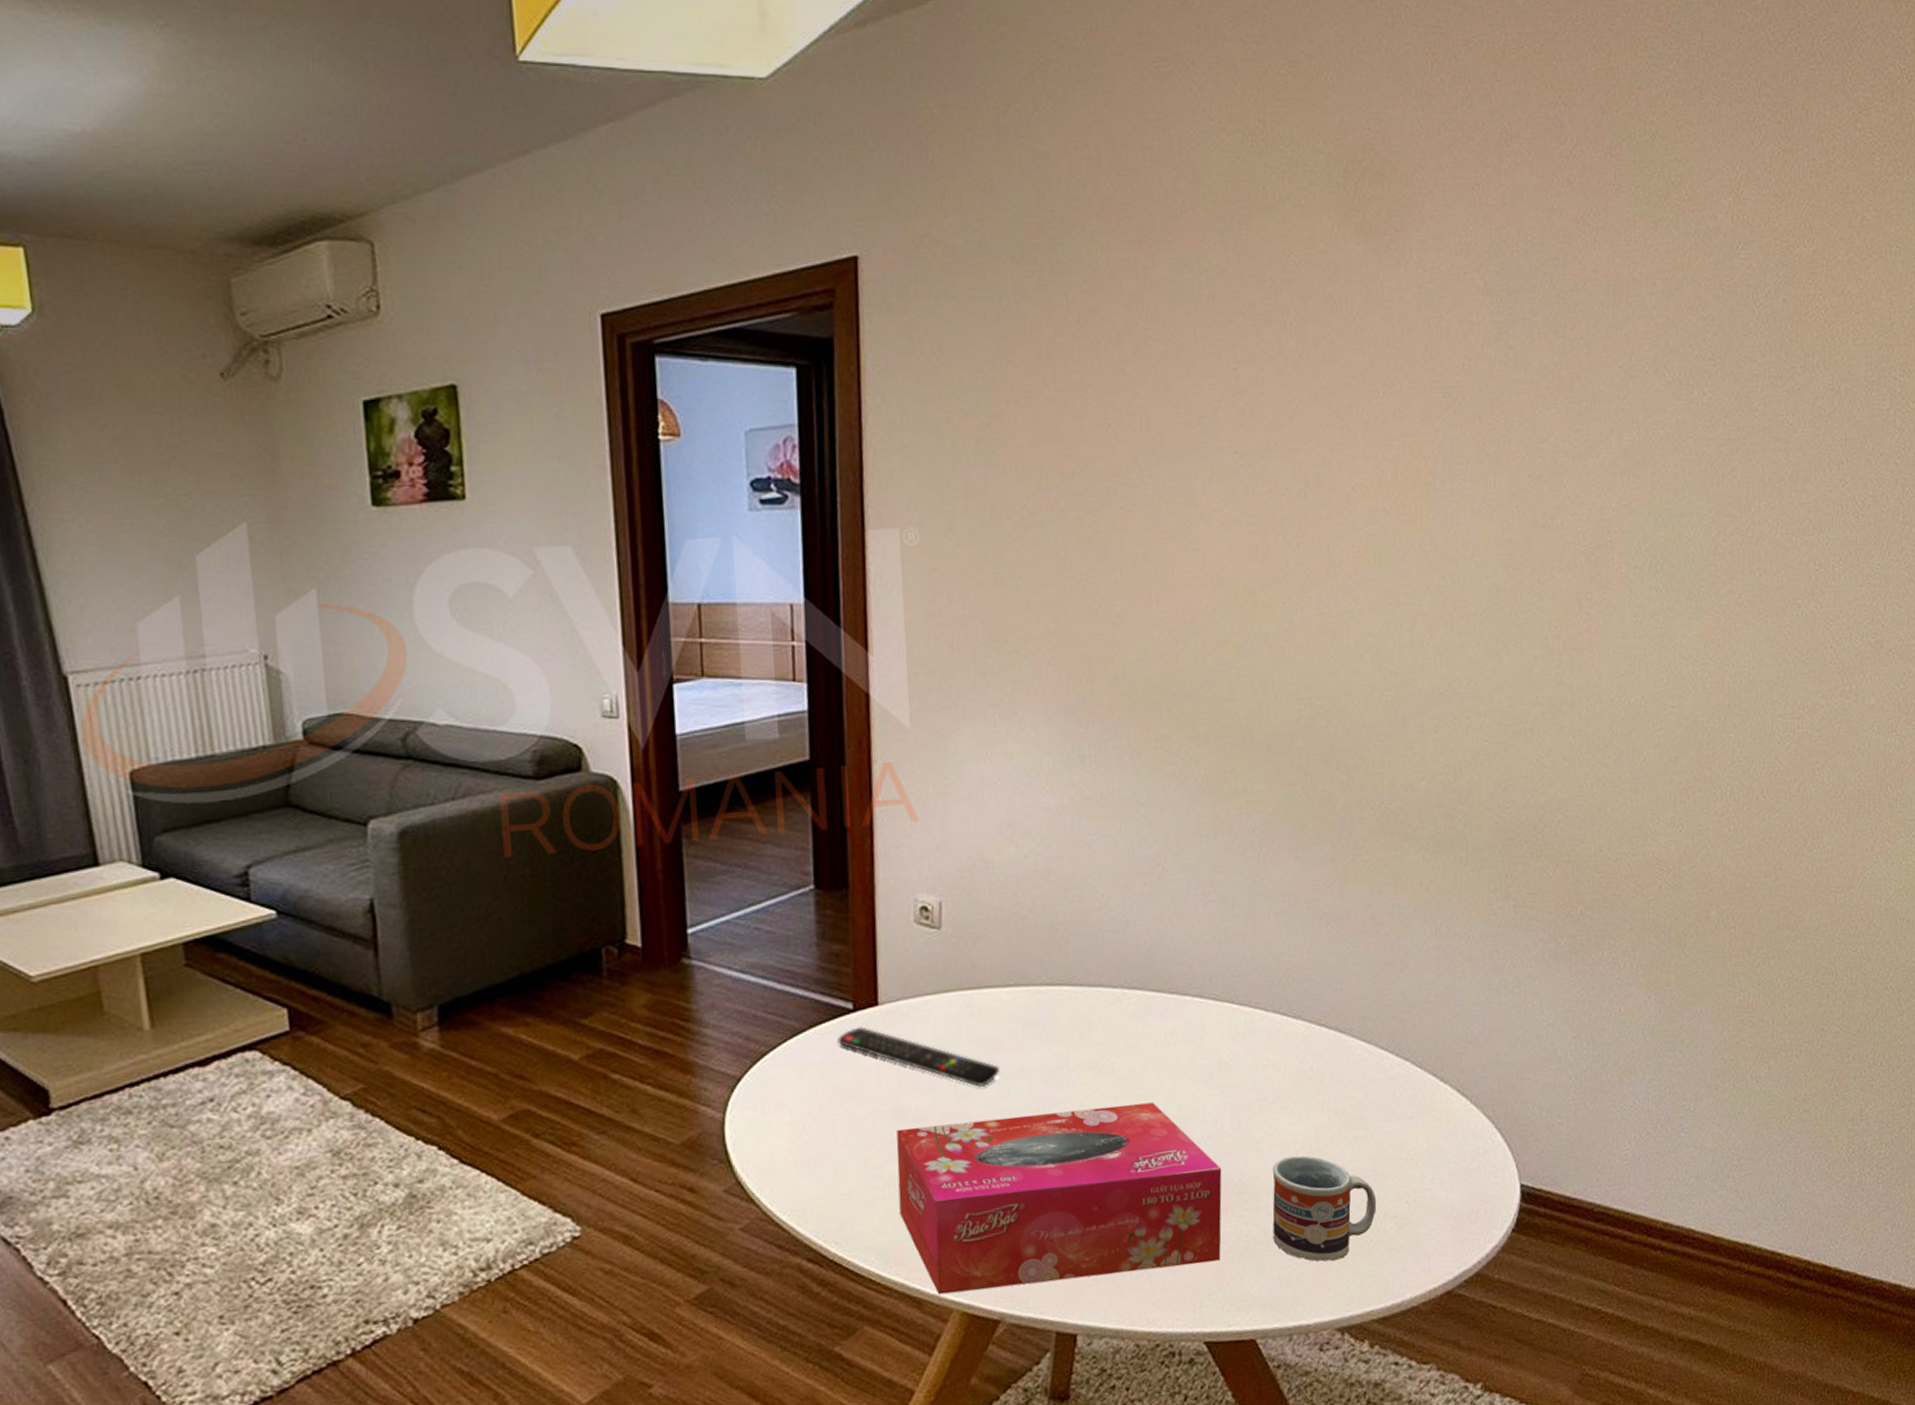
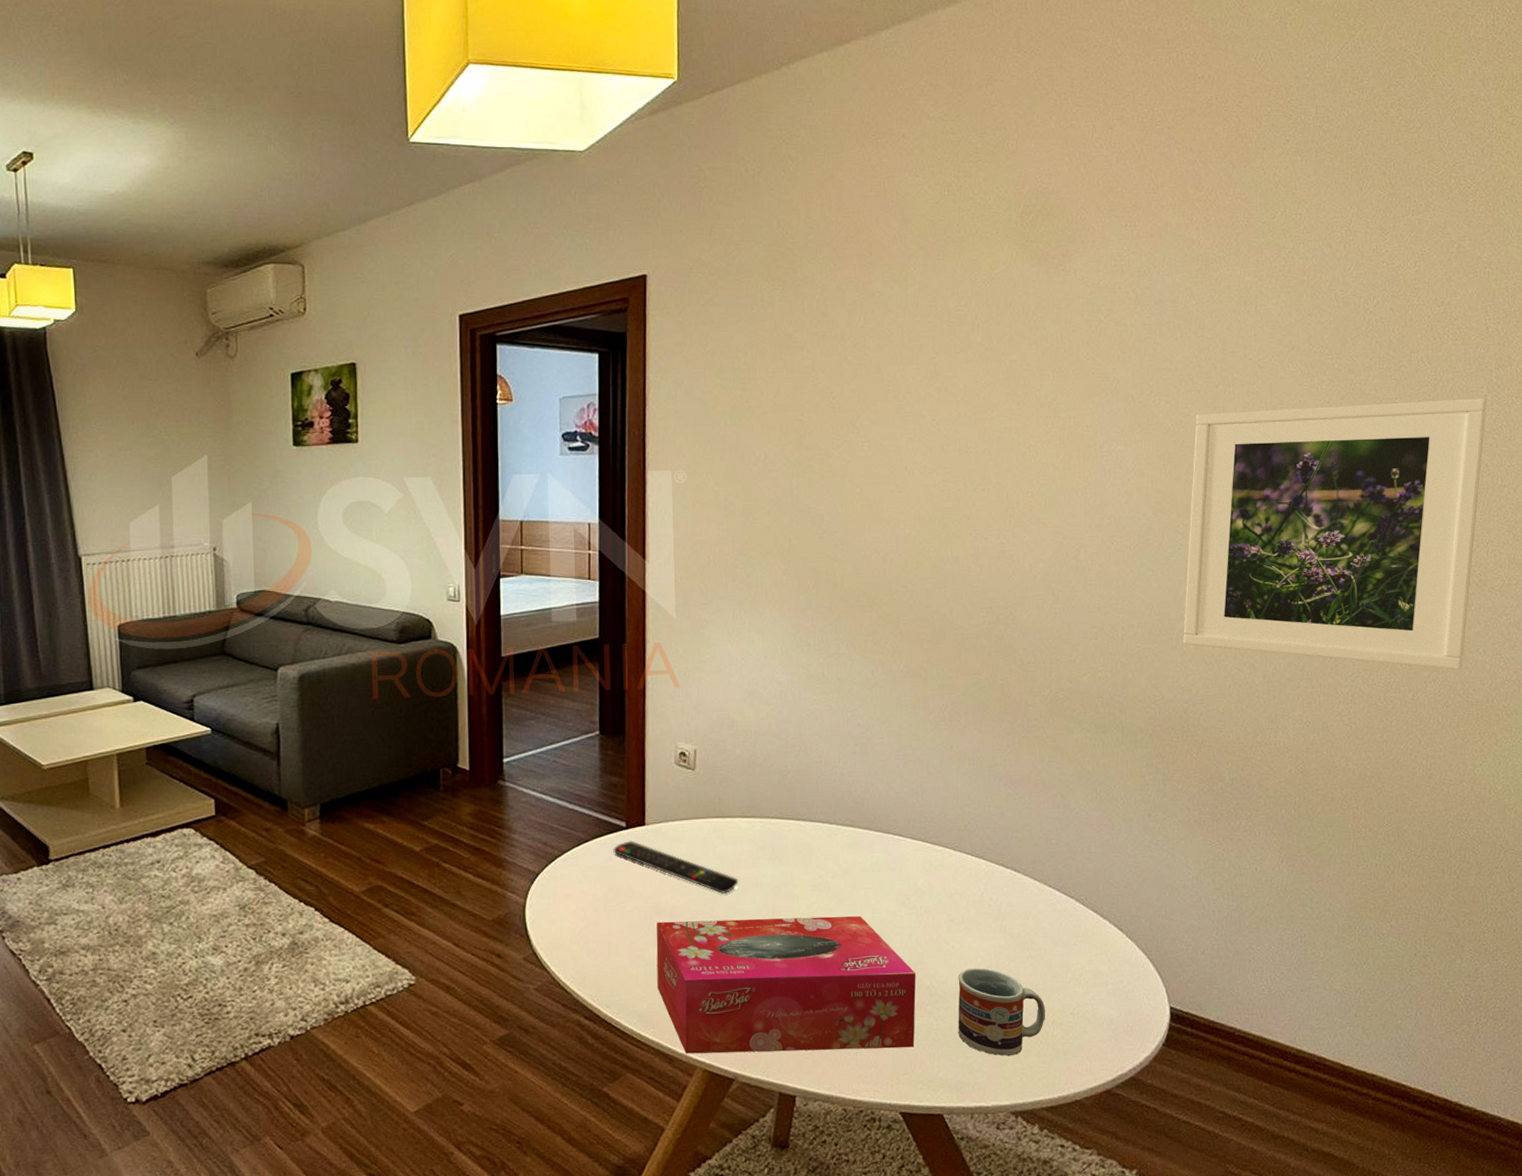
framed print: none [1538,413,1889,753] -> present [1182,398,1487,670]

